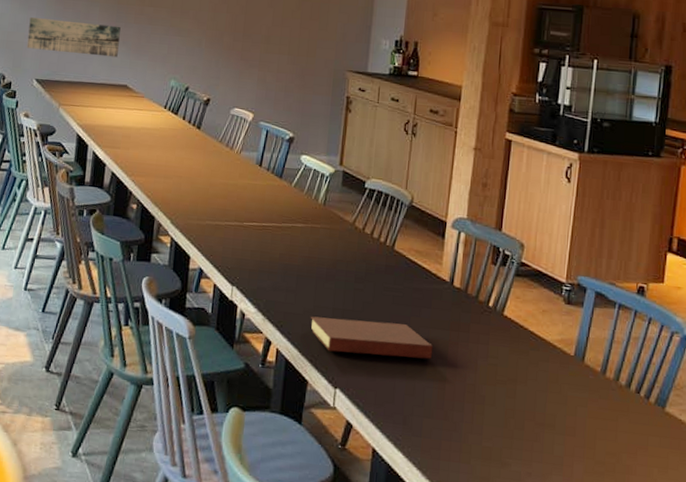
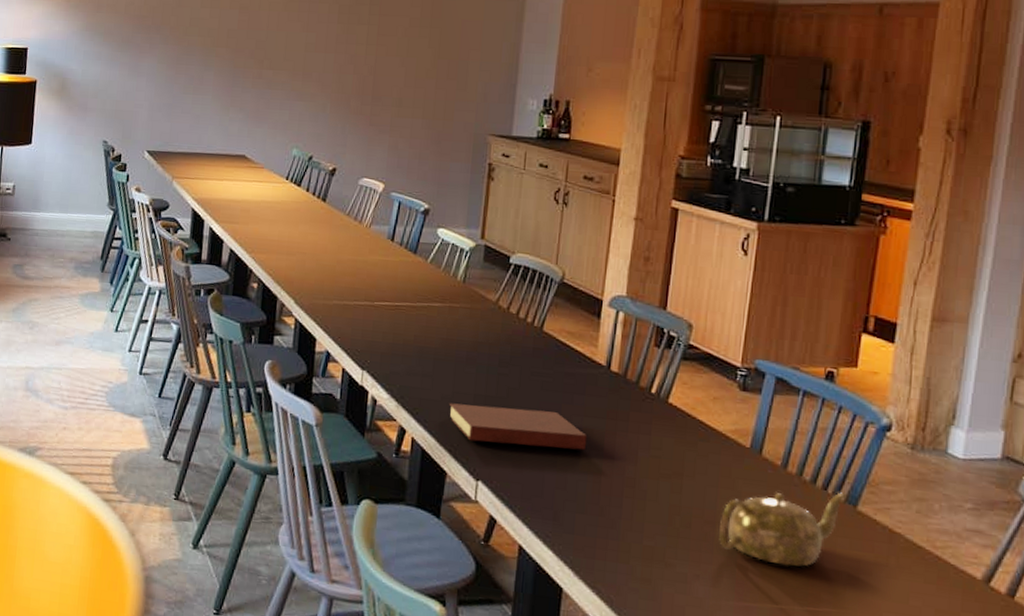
wall art: present [27,17,121,58] -> none [137,84,237,126]
teapot: none [548,395,656,464] -> present [719,492,847,567]

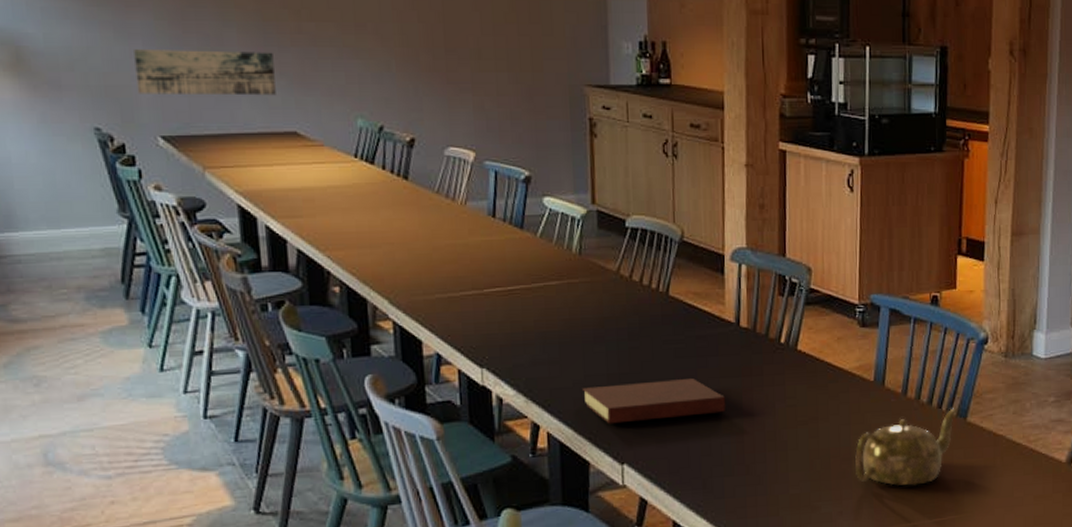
wall art: none [137,84,237,126] -> present [134,49,276,96]

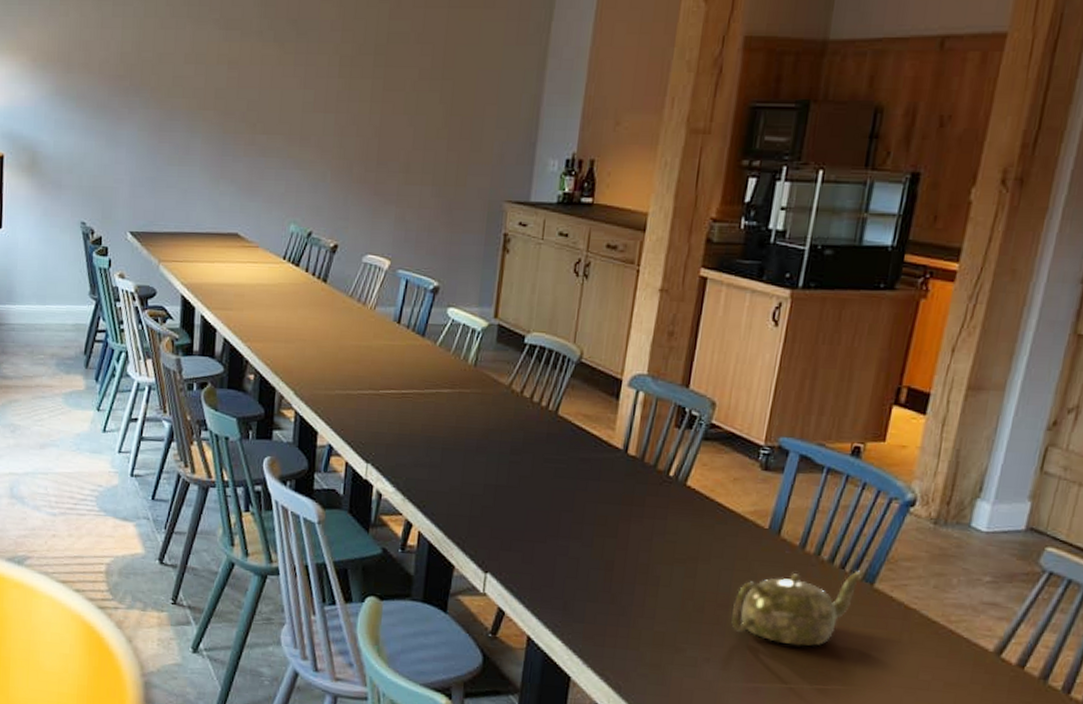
wall art: present [134,49,276,96] -> none [117,156,228,200]
notebook: present [581,379,726,424] -> none [457,494,601,538]

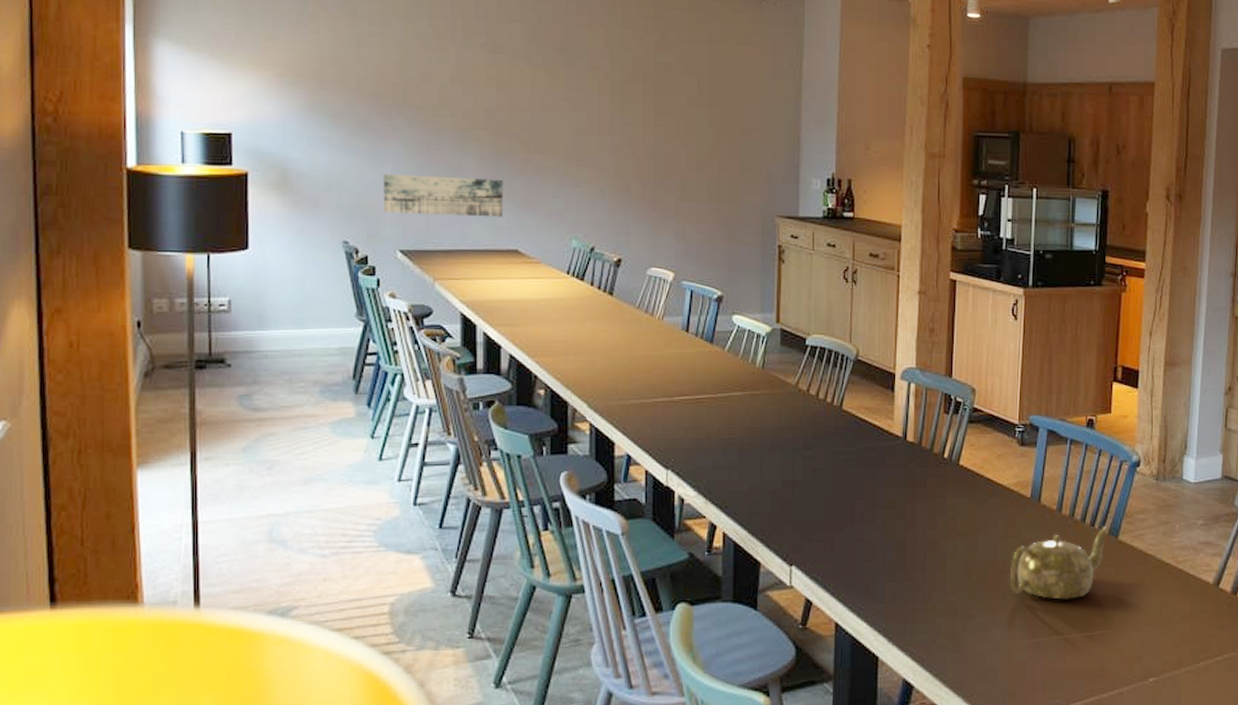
wall art: none [117,156,228,200] -> present [383,174,503,218]

